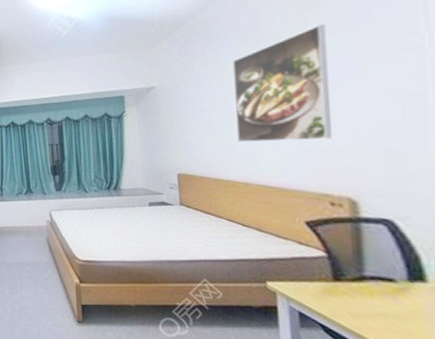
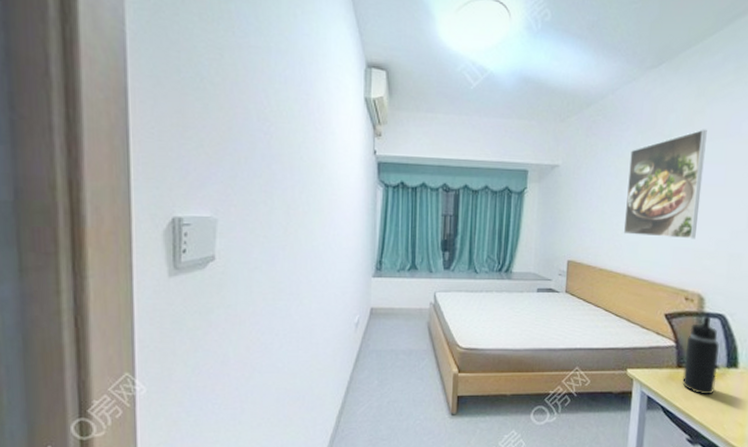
water bottle: none [341,220,396,314] -> present [682,315,719,395]

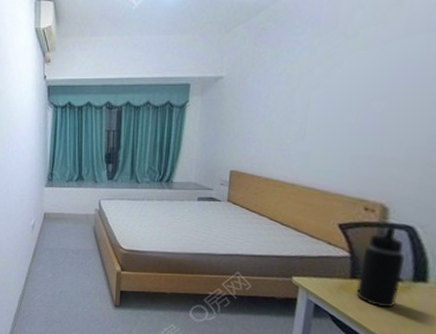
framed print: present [623,129,707,239] -> none [293,24,404,147]

